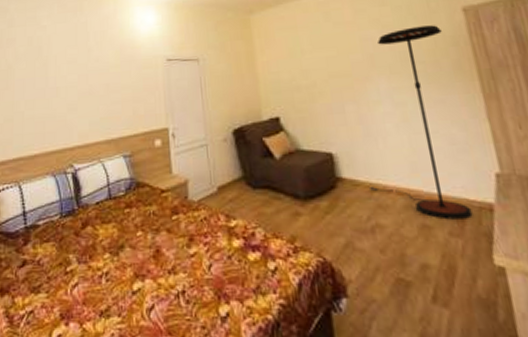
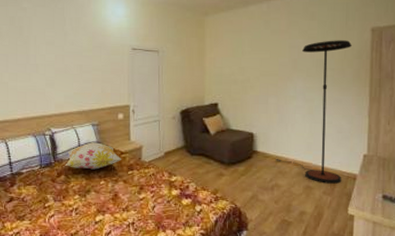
decorative pillow: none [91,179,162,216] -> present [65,142,121,170]

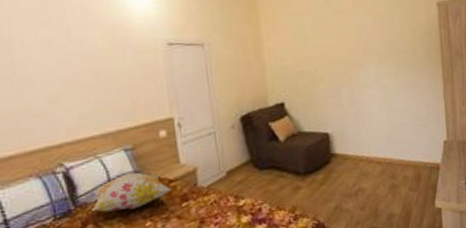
floor lamp: present [275,40,352,184] -> none [355,17,426,179]

